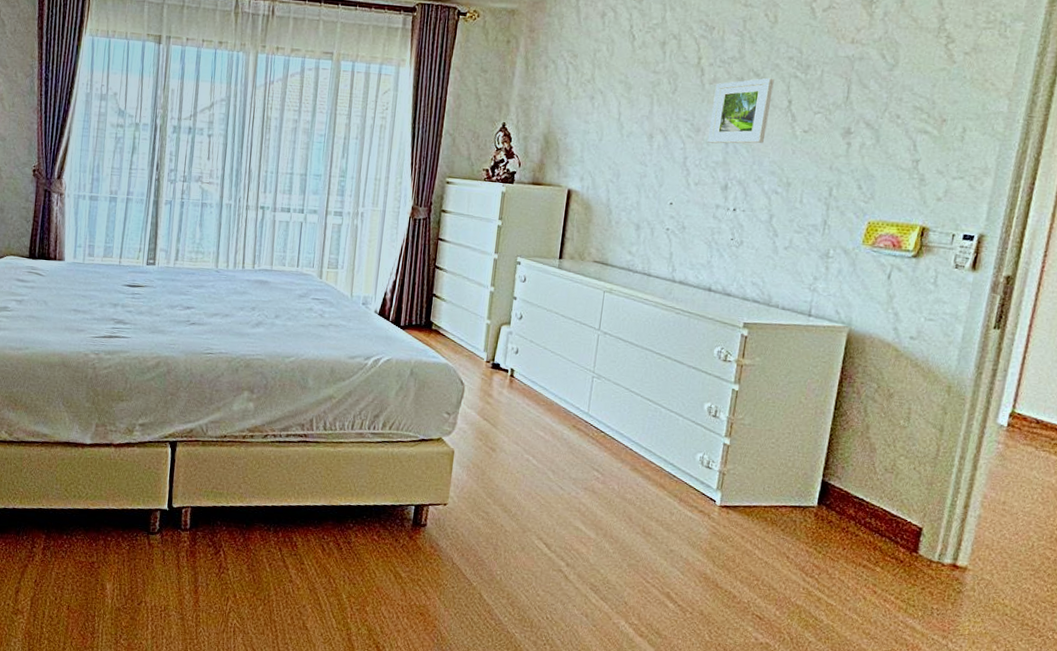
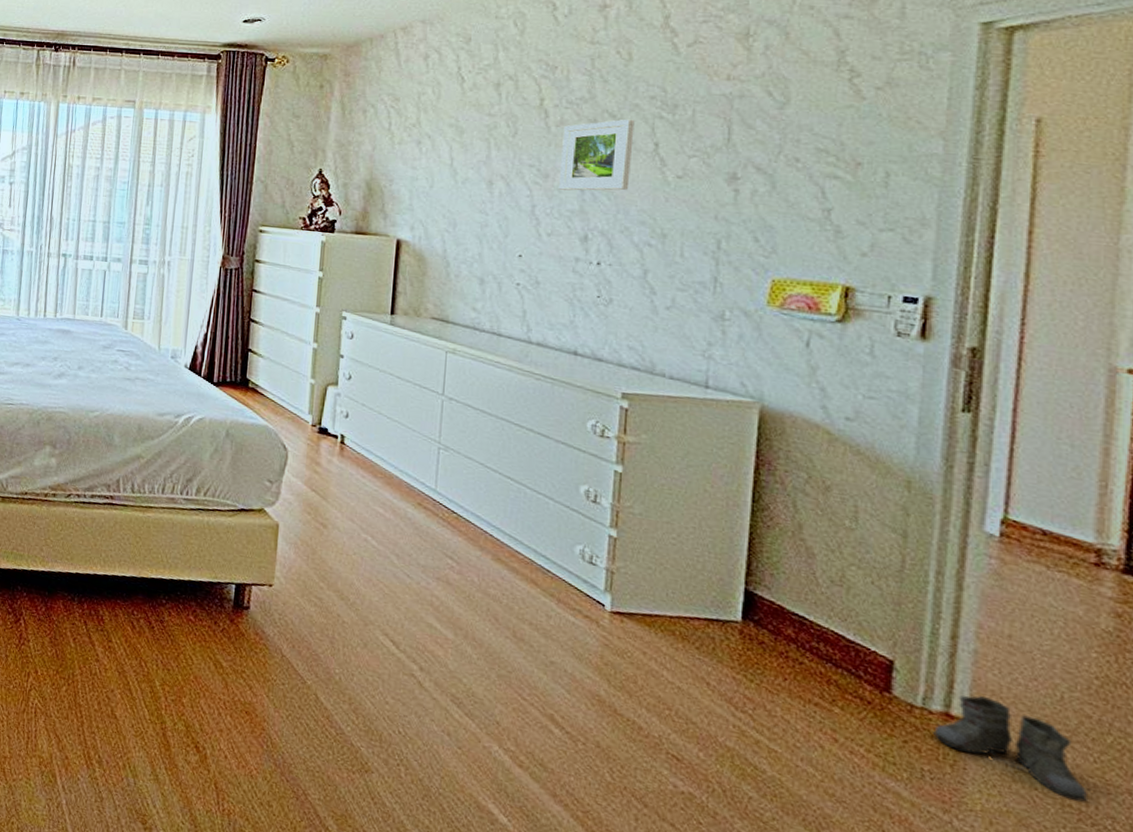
boots: none [943,549,1042,621] -> present [933,695,1091,802]

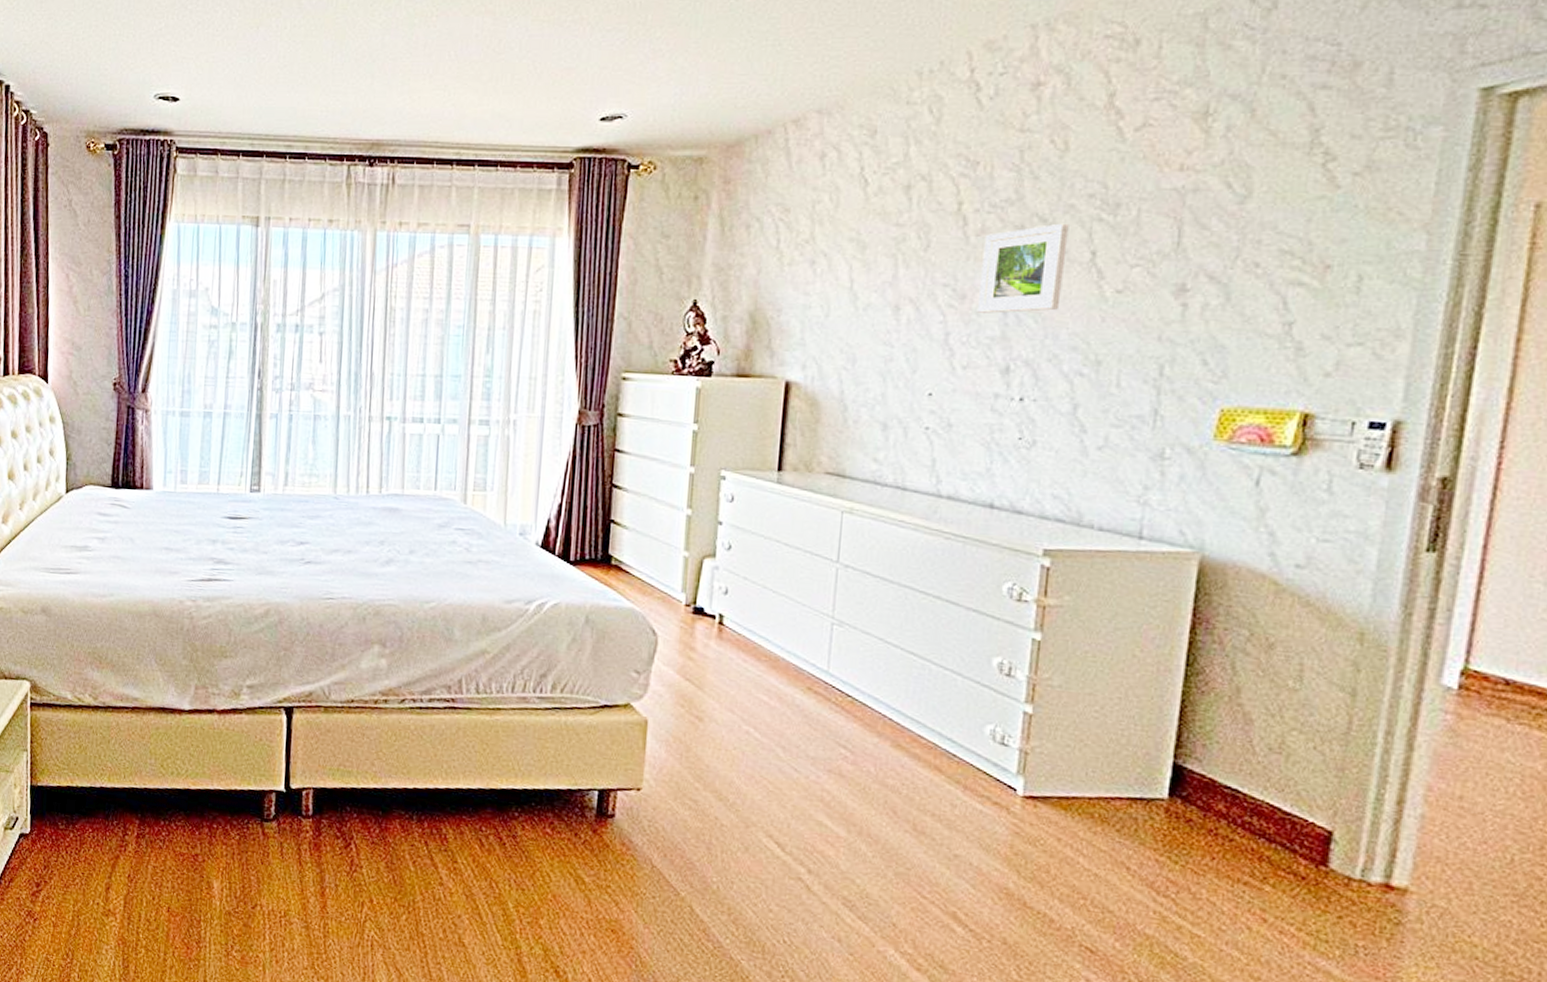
boots: present [933,695,1091,802] -> none [1371,863,1535,969]

